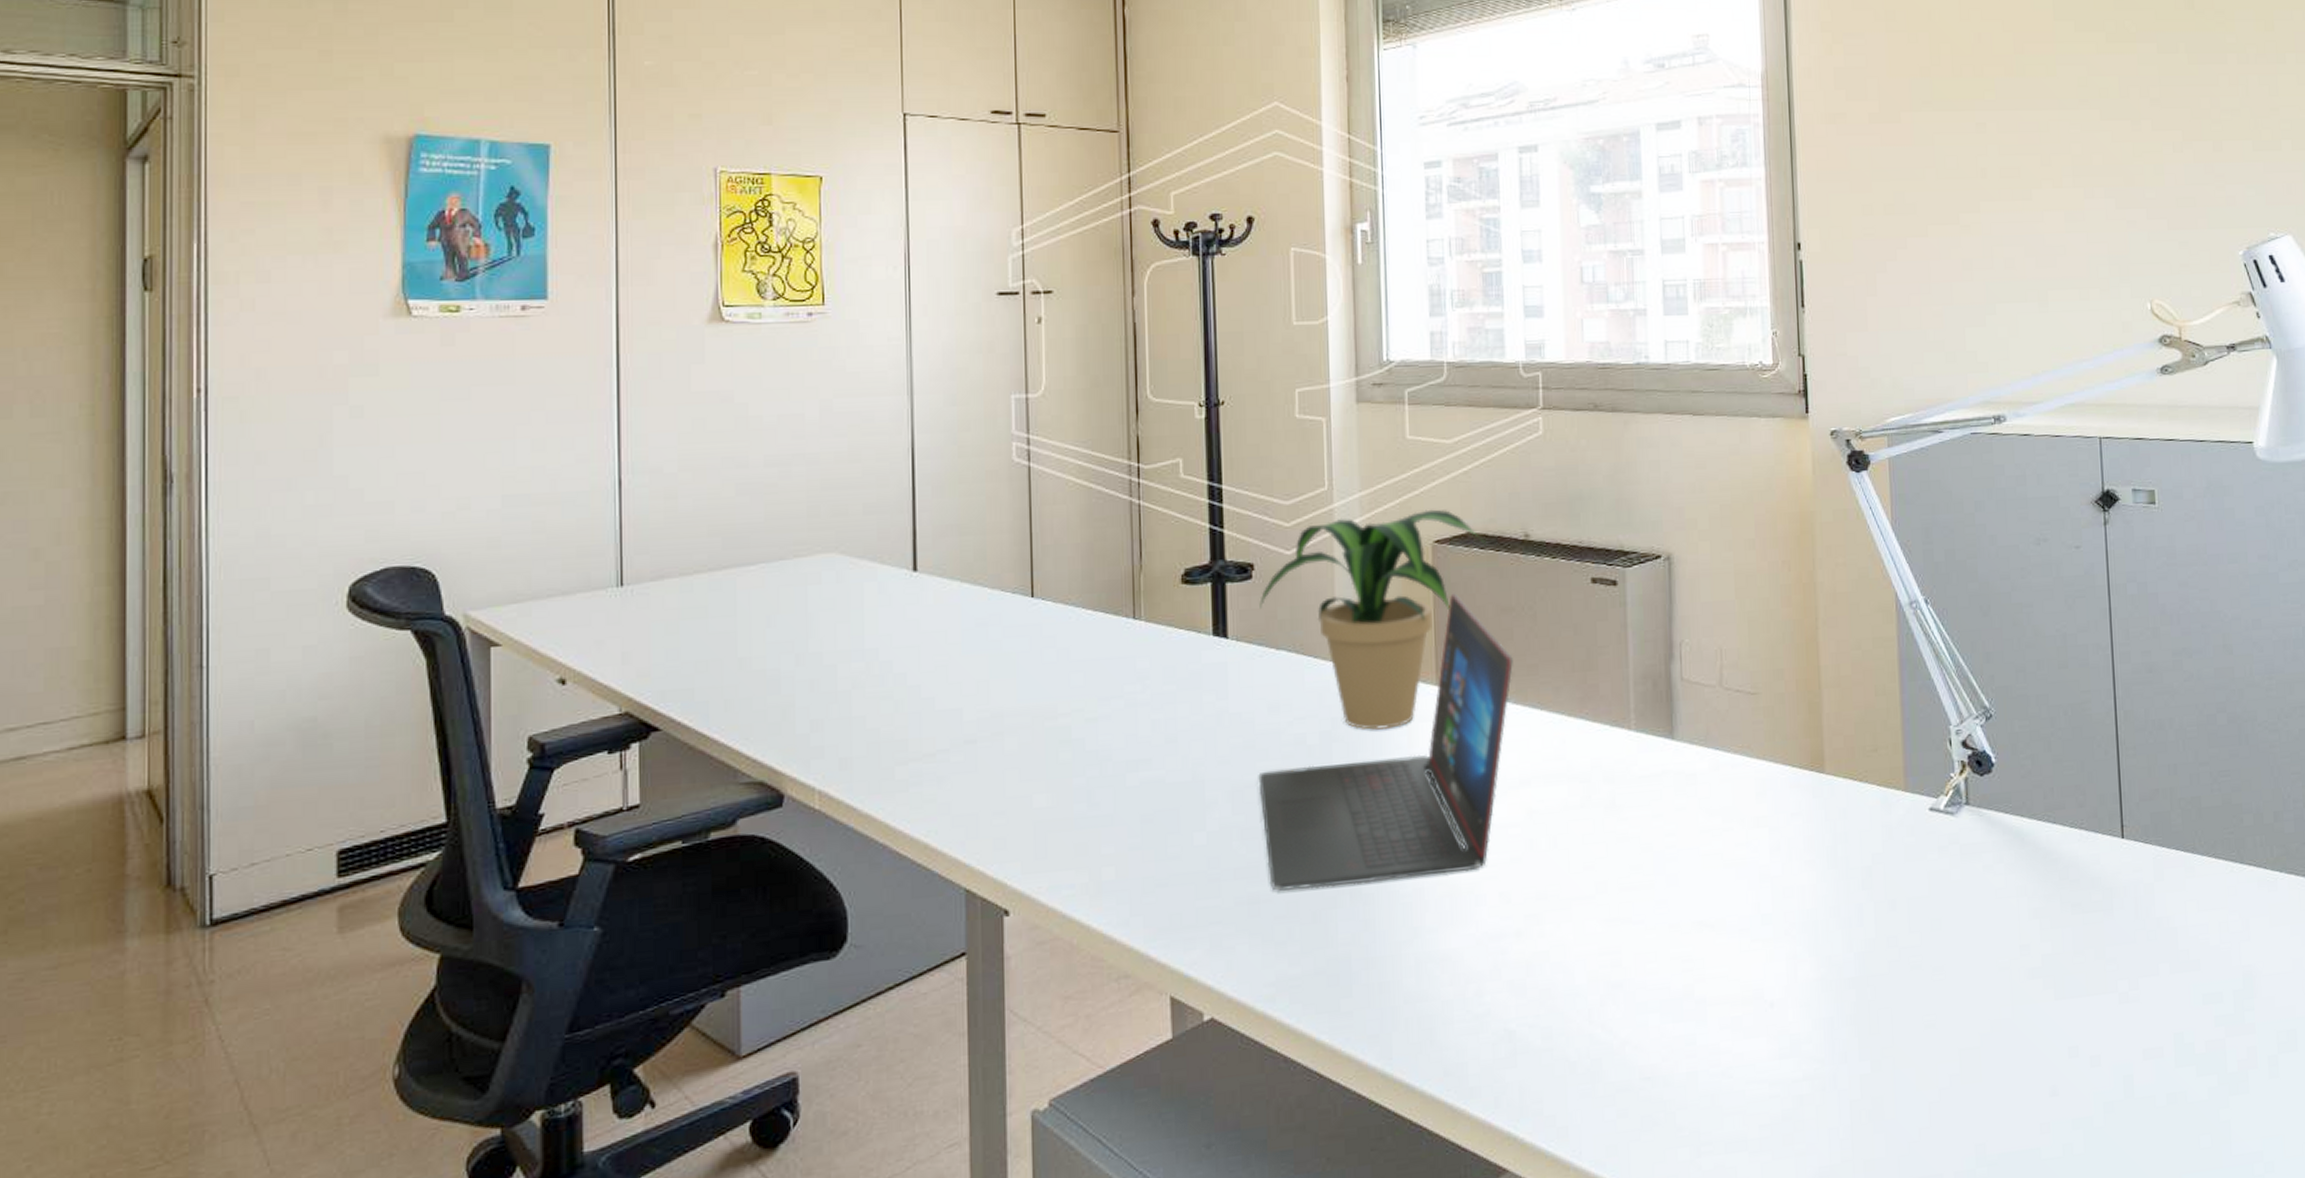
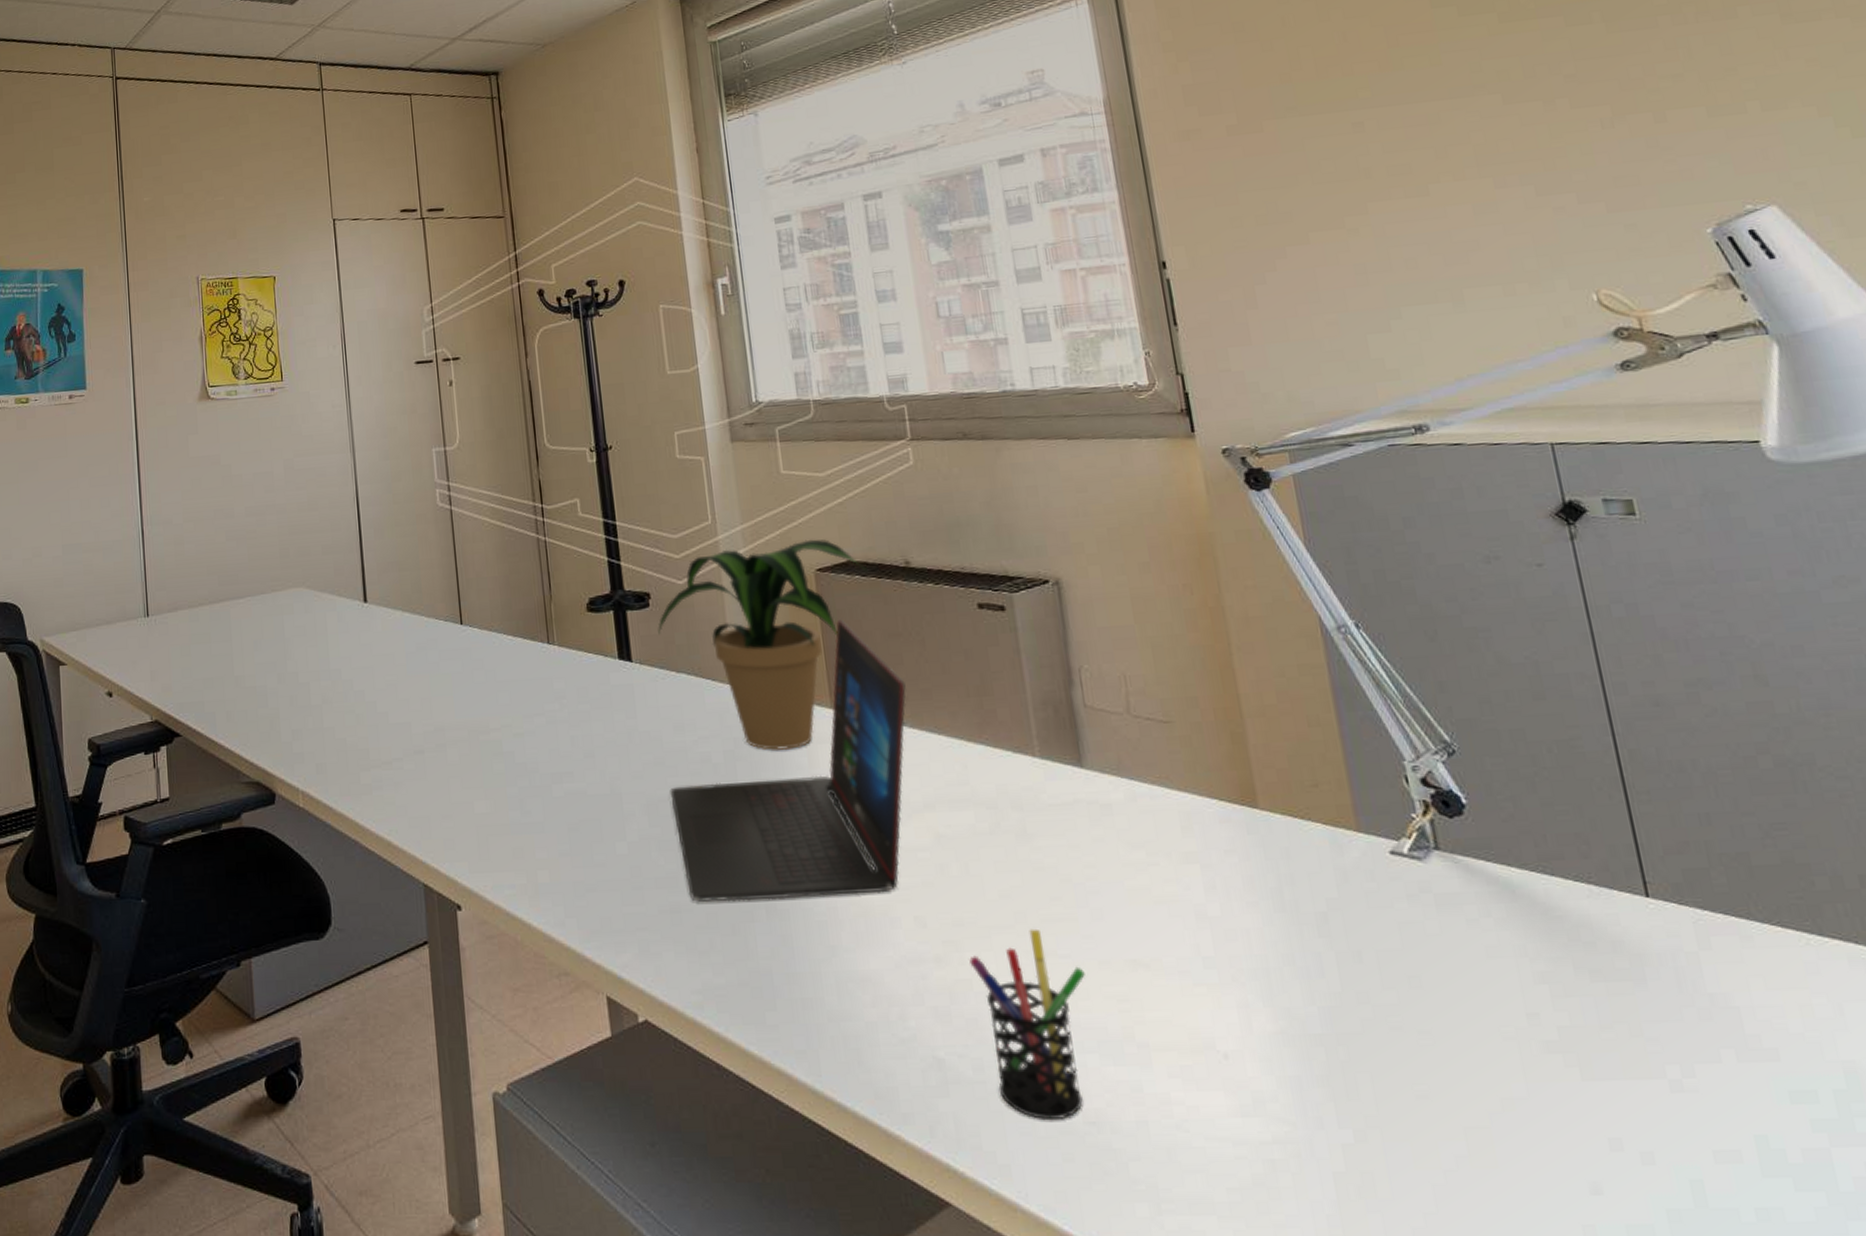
pen holder: none [1549,897,1655,1080] -> present [969,928,1085,1119]

